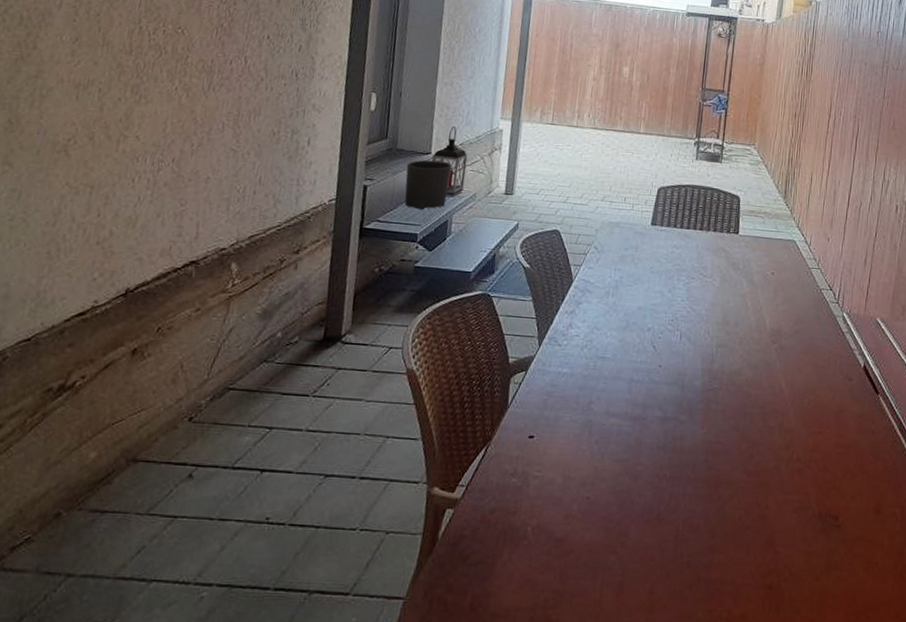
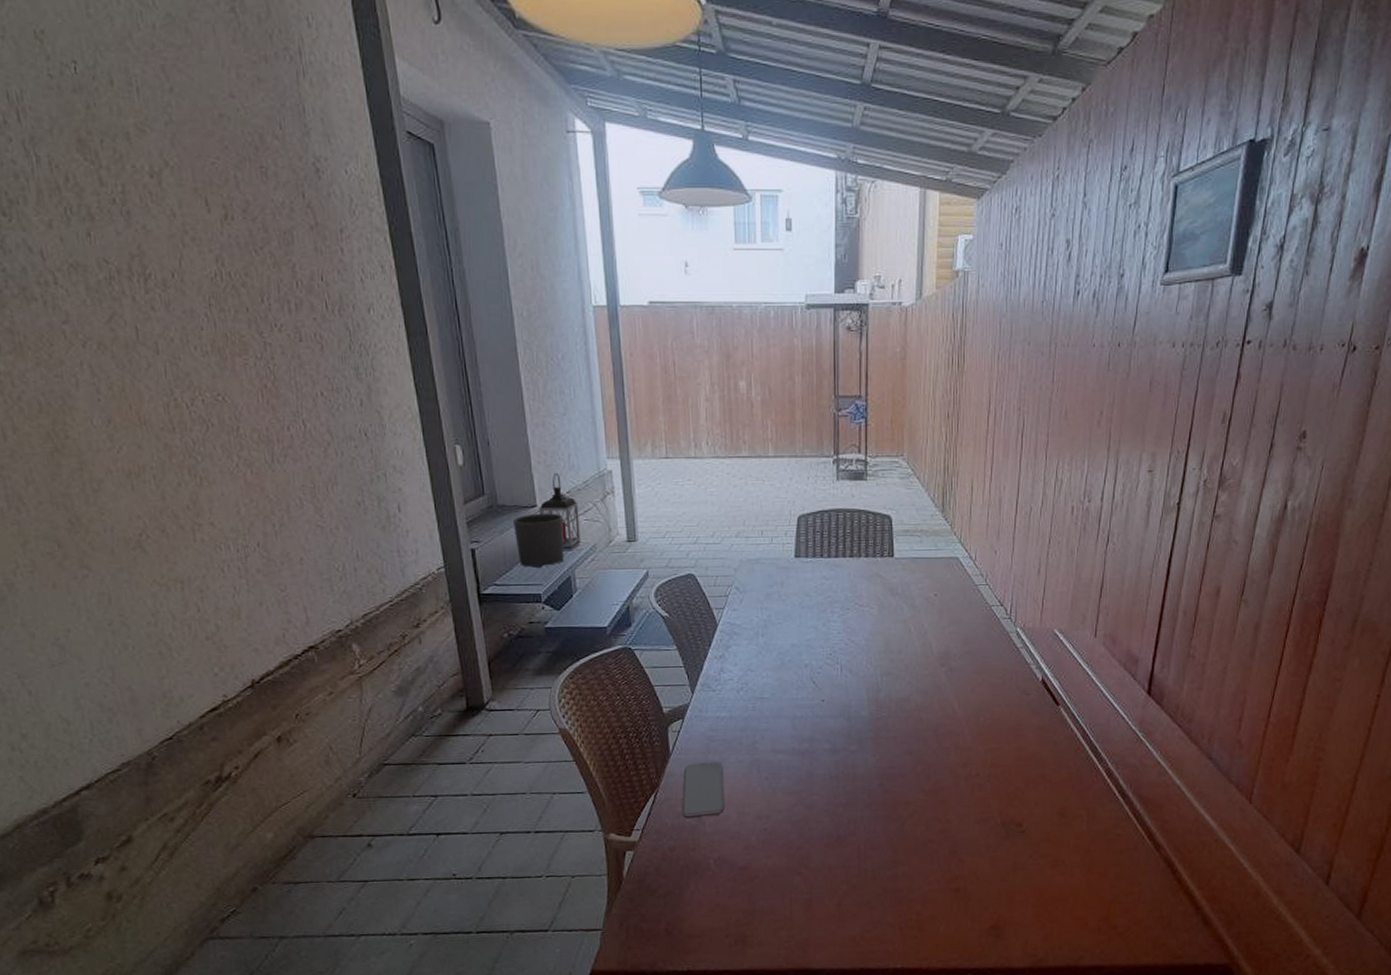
smartphone: none [509,418,557,478] -> present [682,761,725,818]

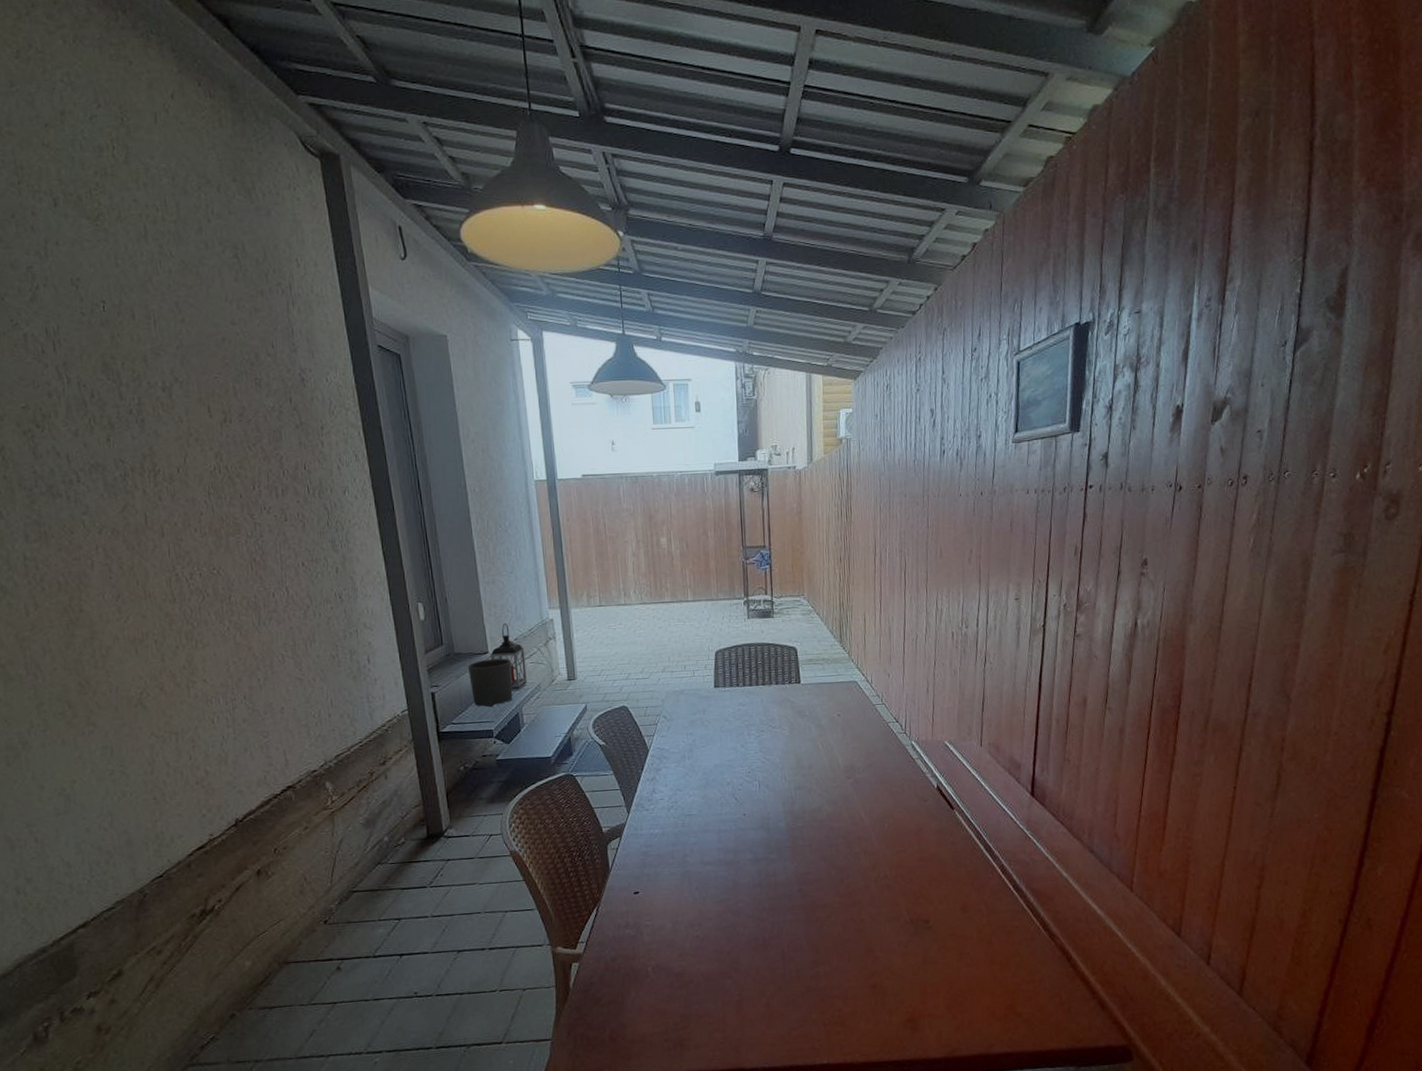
smartphone: present [682,761,725,818] -> none [622,874,660,929]

